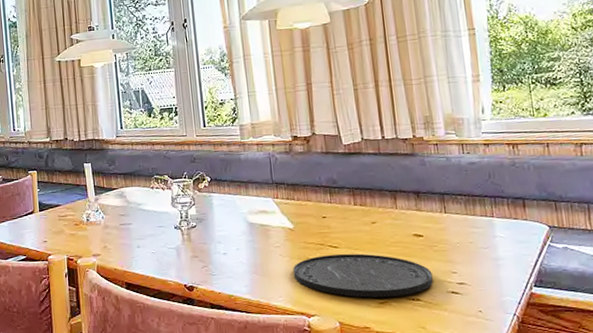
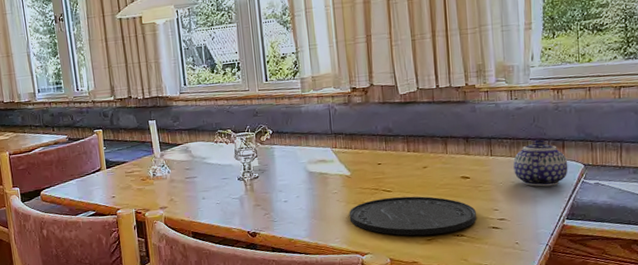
teapot: none [470,196,532,249] -> present [513,139,568,187]

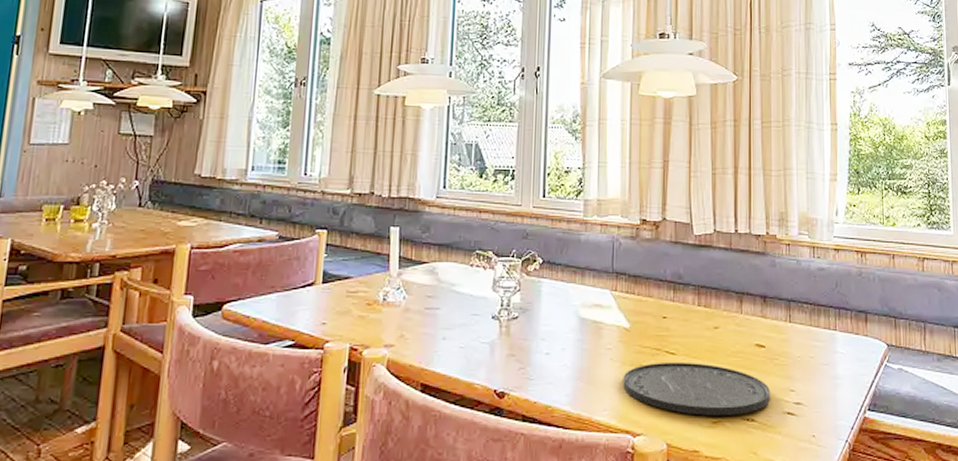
teapot: present [513,139,568,187] -> none [813,308,871,367]

